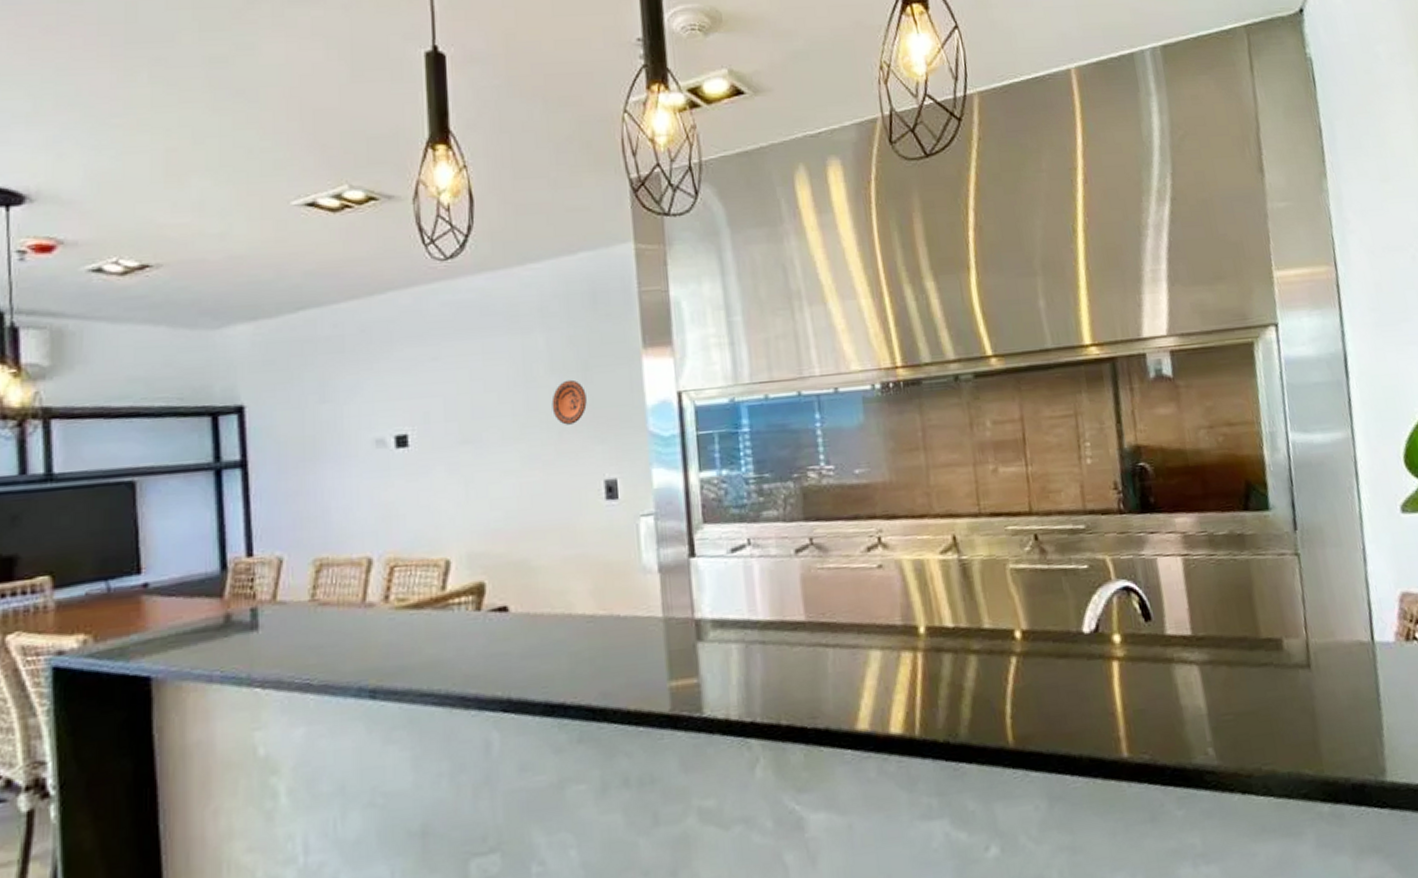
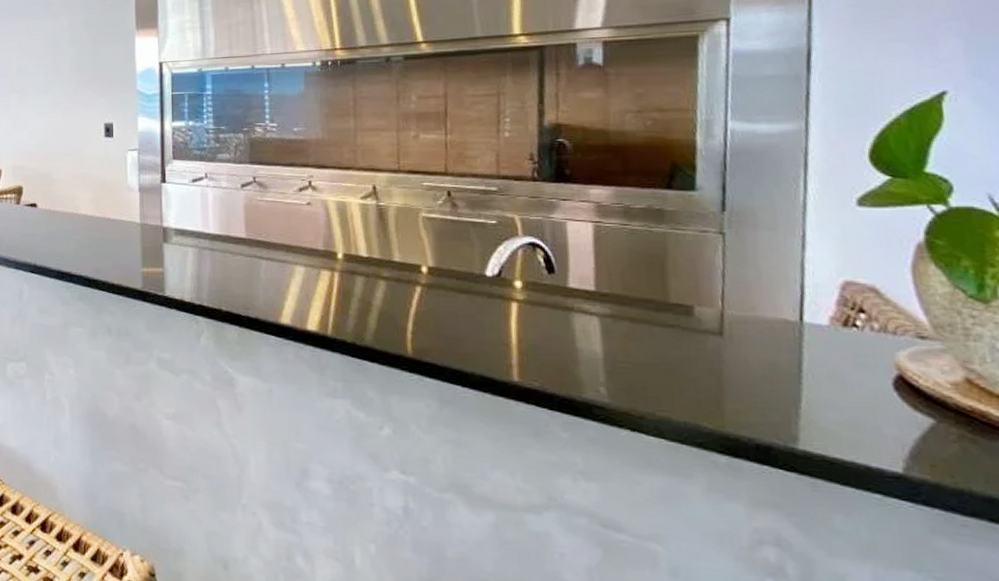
decorative plate: present [551,379,587,425] -> none [71,51,95,83]

